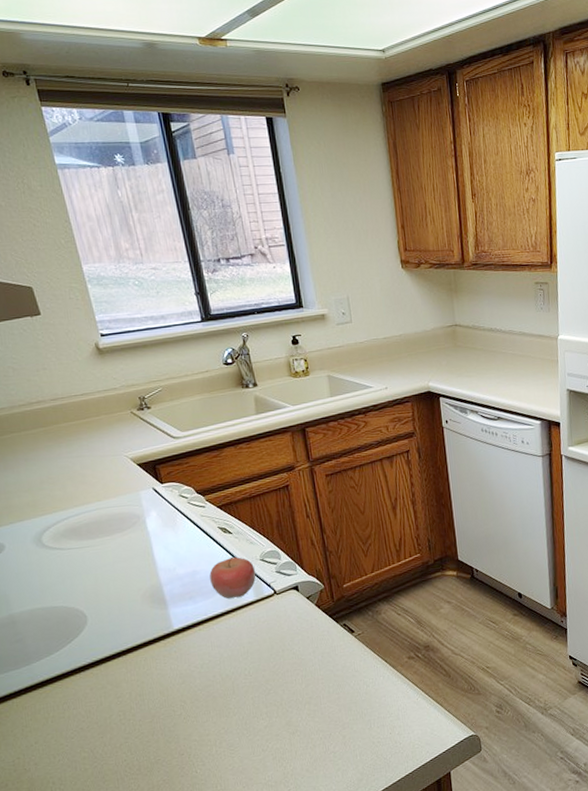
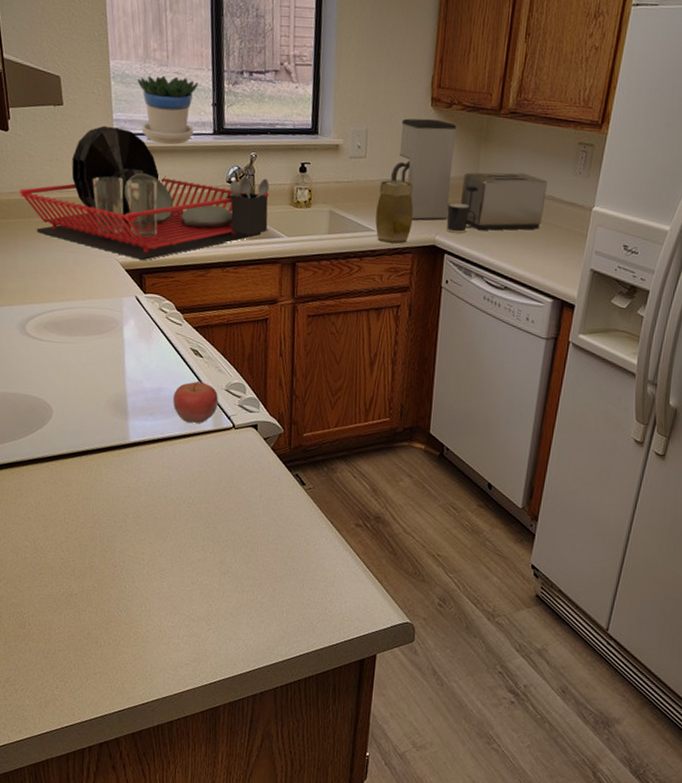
dish rack: none [8,328,272,453] -> present [19,125,270,261]
flowerpot: none [114,272,182,338] -> present [137,75,199,145]
jar: none [369,338,406,396] -> present [375,180,414,244]
coffee maker: none [378,279,435,372] -> present [391,118,456,221]
mug: none [434,350,461,378] -> present [446,202,476,234]
toaster: none [443,315,518,372] -> present [460,172,547,231]

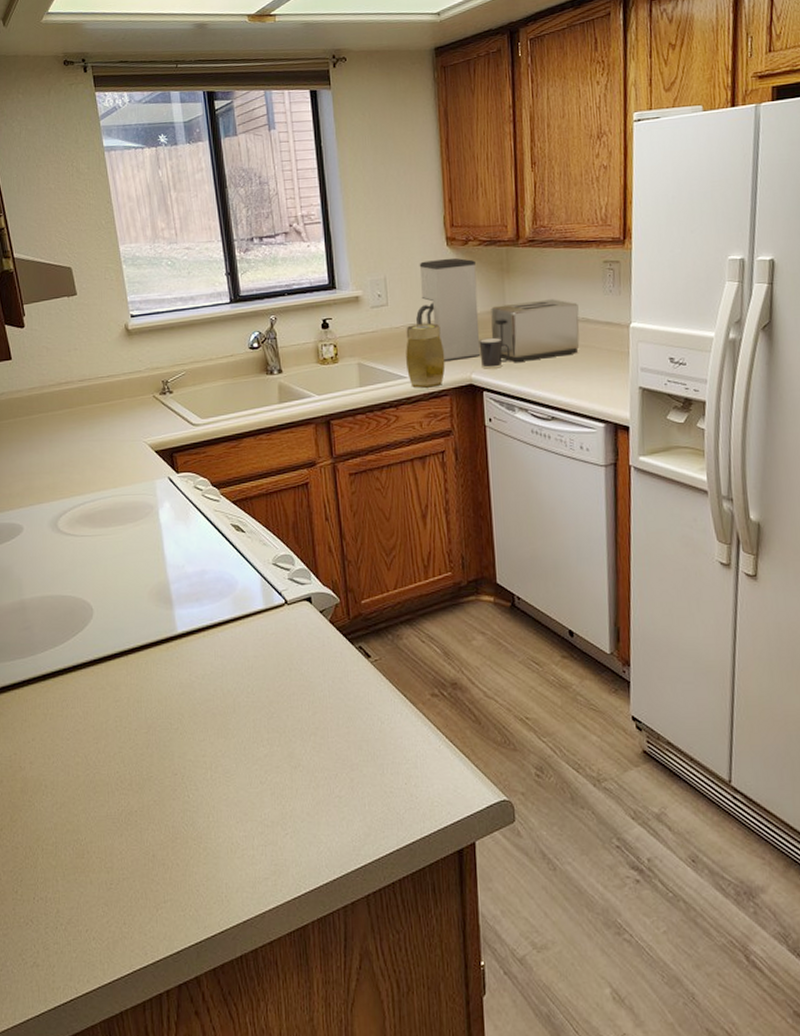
dish rack: present [19,125,270,261] -> none [40,309,296,440]
flowerpot: present [137,75,199,145] -> none [148,252,210,320]
fruit: present [173,381,219,423] -> none [219,558,267,604]

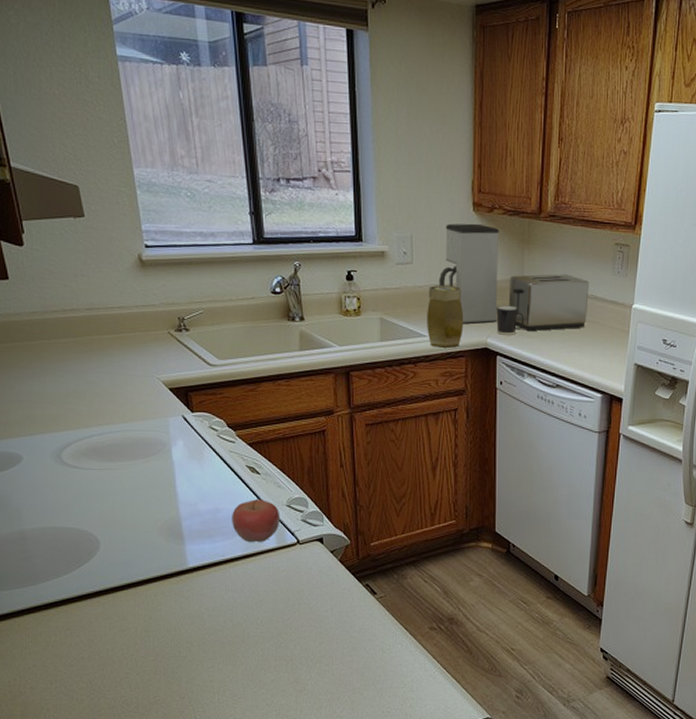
fruit: none [219,558,267,604] -> present [232,498,281,542]

